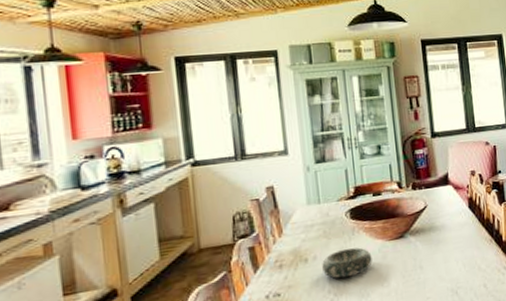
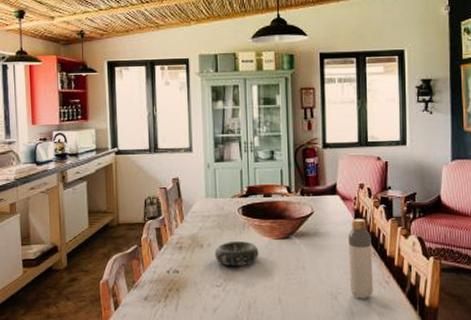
bottle: none [464,206,493,290] -> present [348,219,374,299]

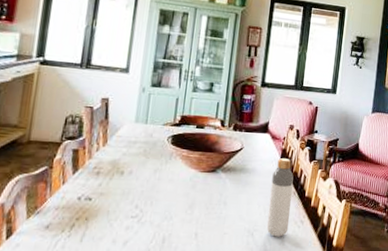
decorative bowl: present [215,241,259,267] -> none [135,171,183,198]

